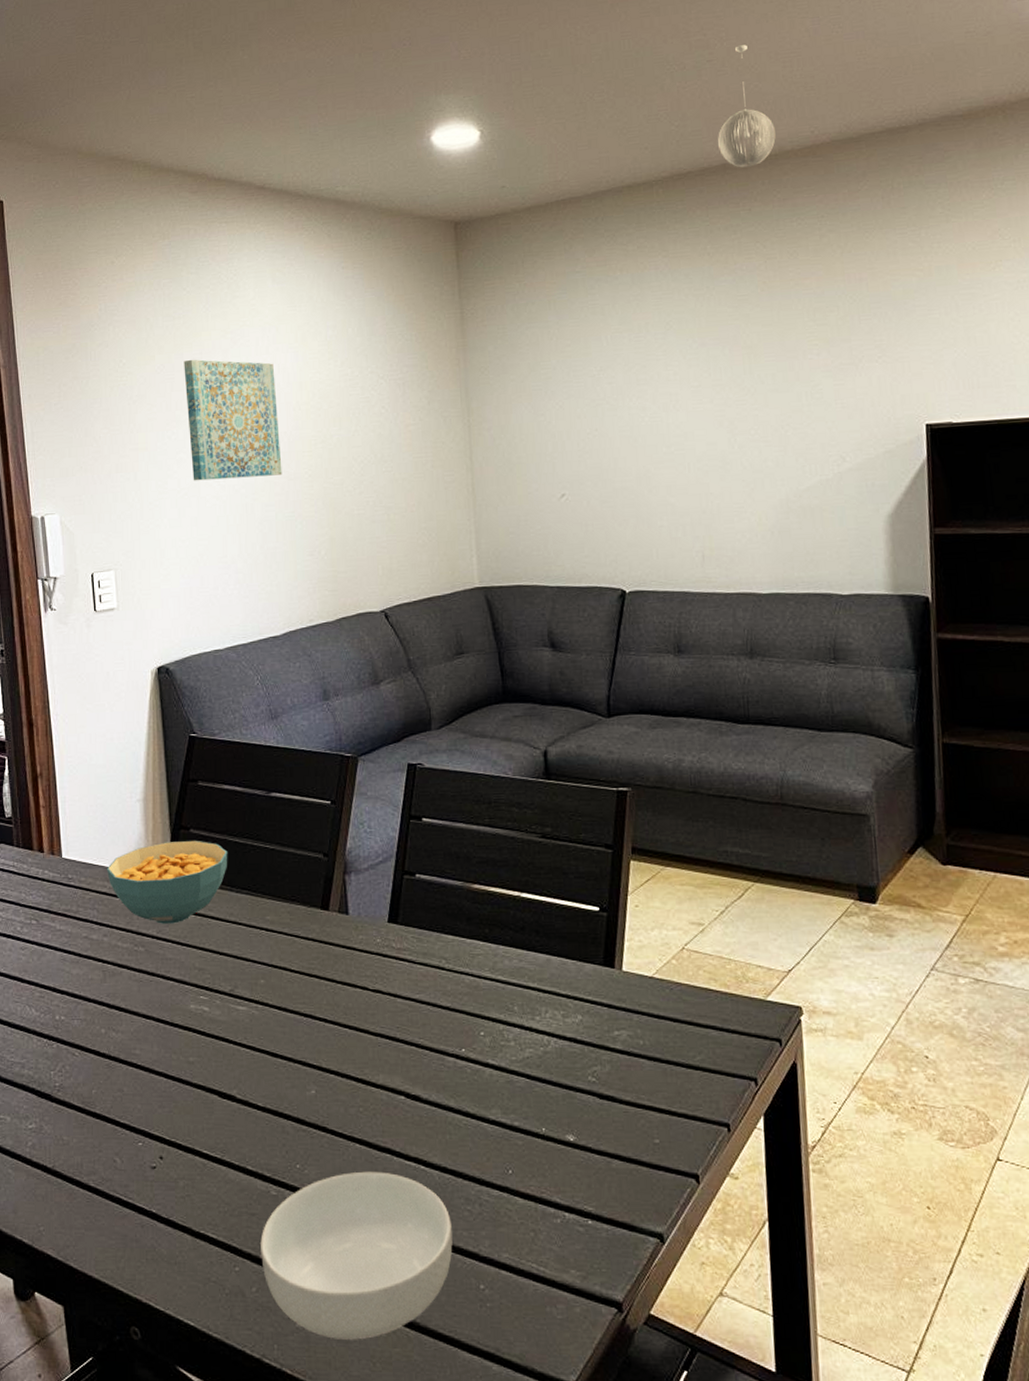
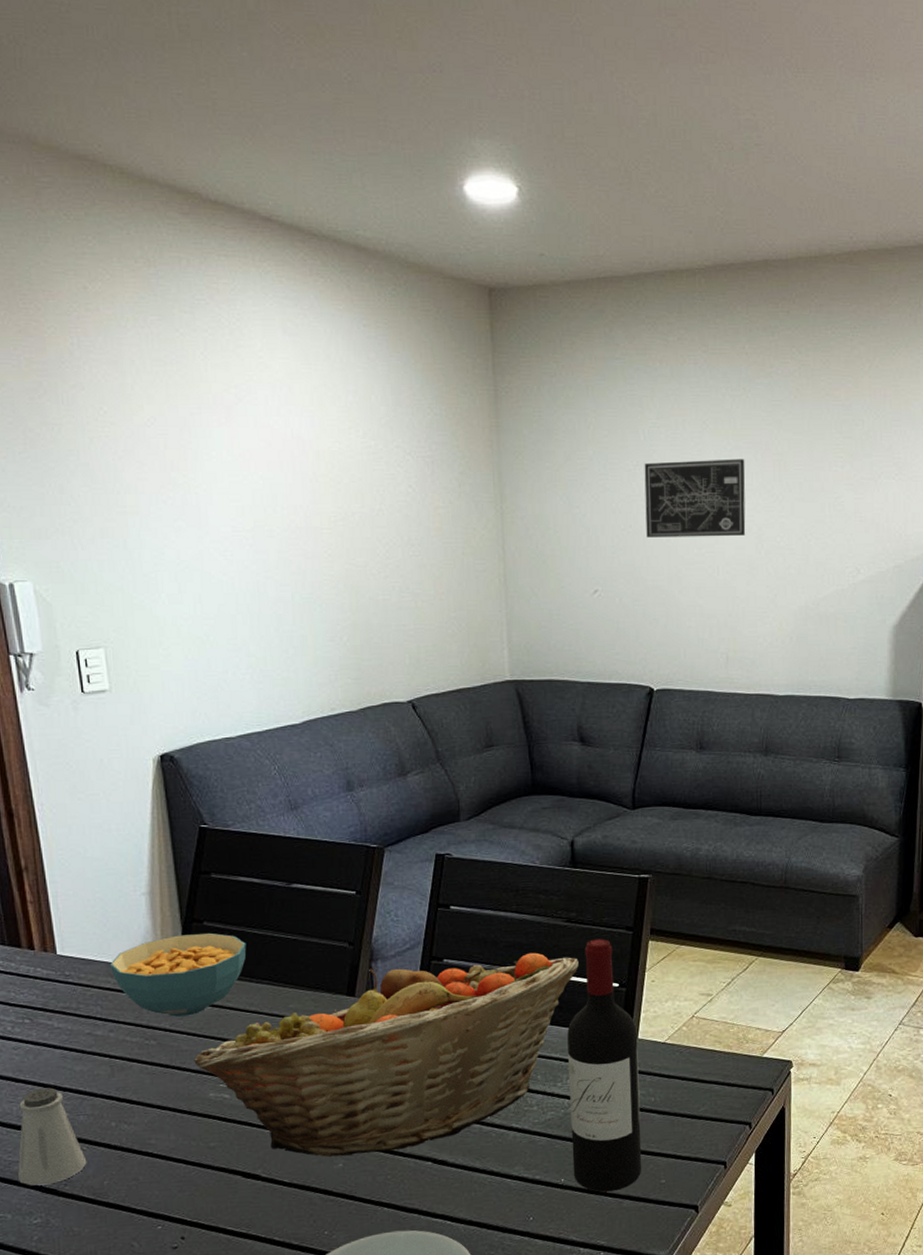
saltshaker: none [18,989,78,1089] -> present [18,1087,87,1186]
fruit basket: none [177,870,555,1082] -> present [194,952,579,1157]
wall art: present [184,359,282,481] -> none [179,414,298,553]
wine bottle: none [545,857,632,1148] -> present [567,938,642,1192]
wall art: none [608,355,717,440] -> present [644,459,746,537]
pendant light: present [717,45,776,168] -> none [760,132,817,267]

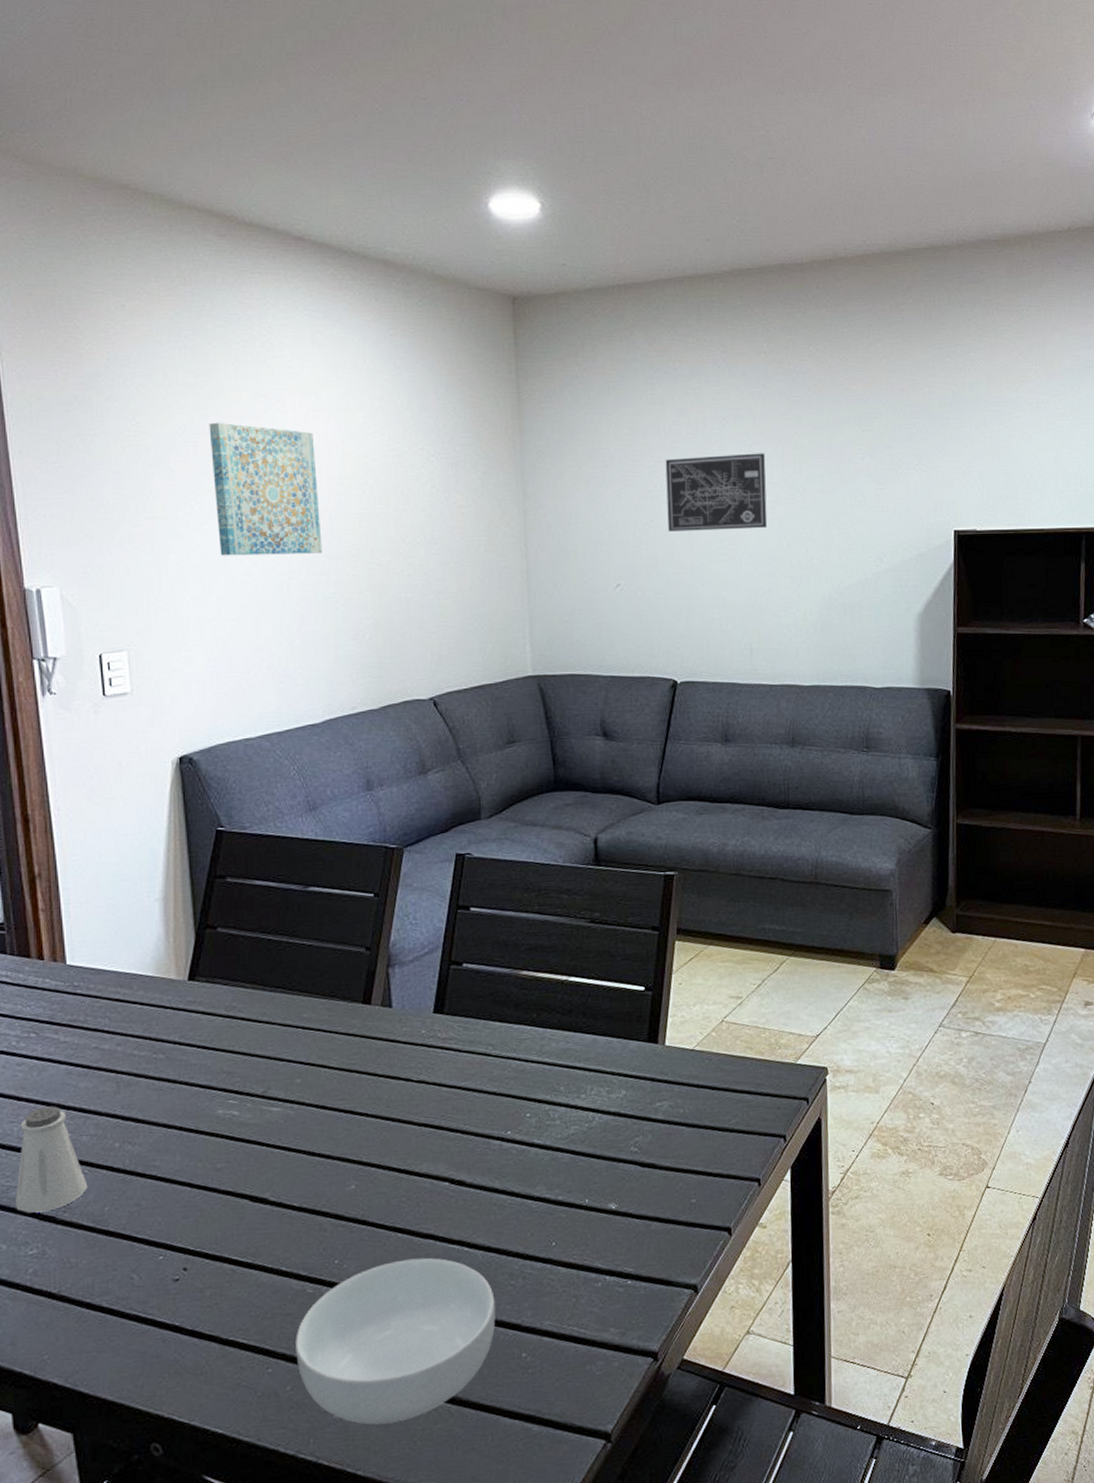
cereal bowl: present [110,932,247,1017] -> none [121,939,261,1029]
wall art: none [179,414,298,553] -> present [209,422,323,556]
fruit basket: present [194,952,579,1157] -> none [203,955,603,1178]
wine bottle: present [567,938,642,1192] -> none [591,939,671,1214]

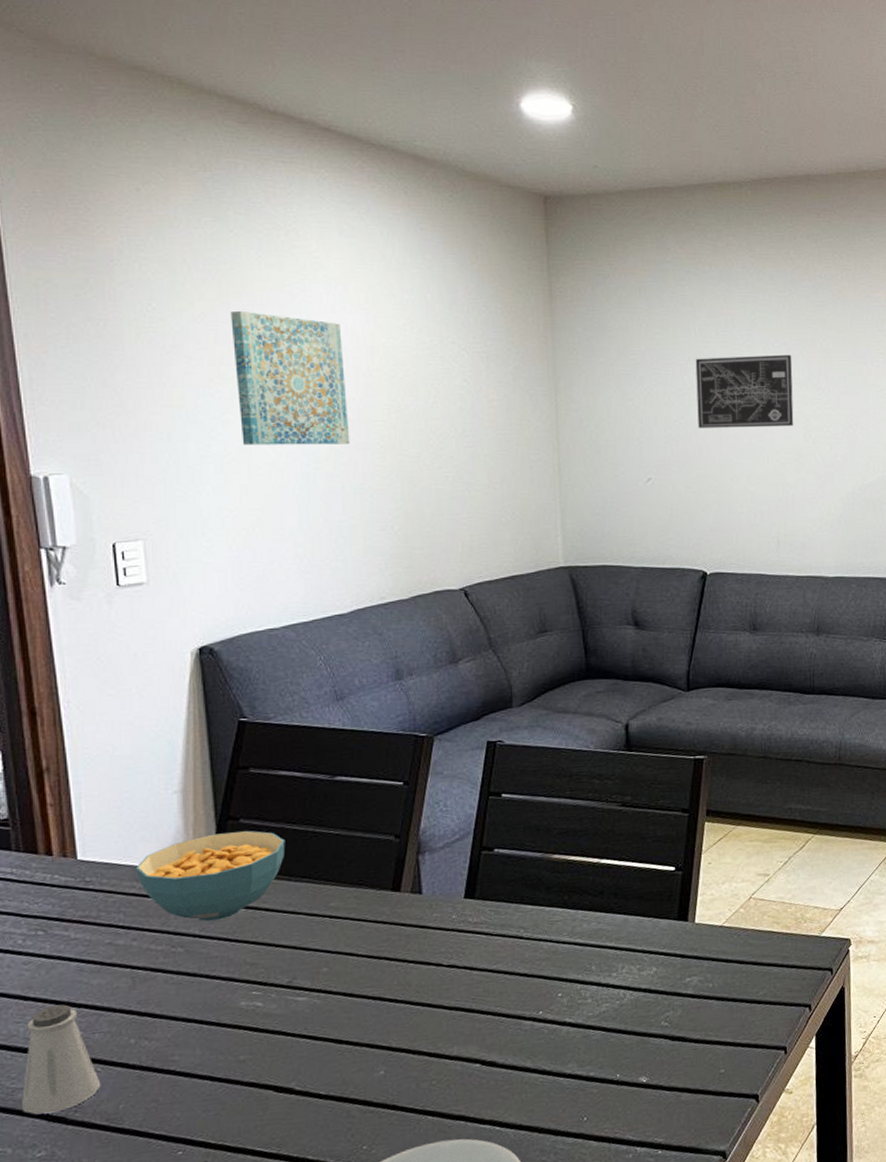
cereal bowl: none [121,939,261,1029] -> present [136,830,286,922]

